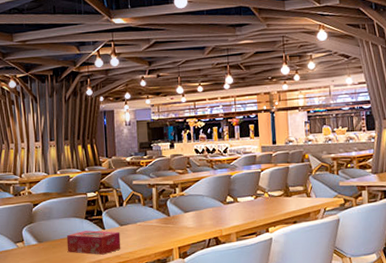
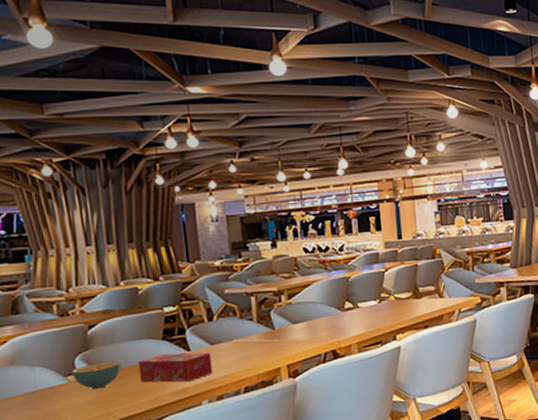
cereal bowl: none [20,234,55,255] -> present [72,361,122,390]

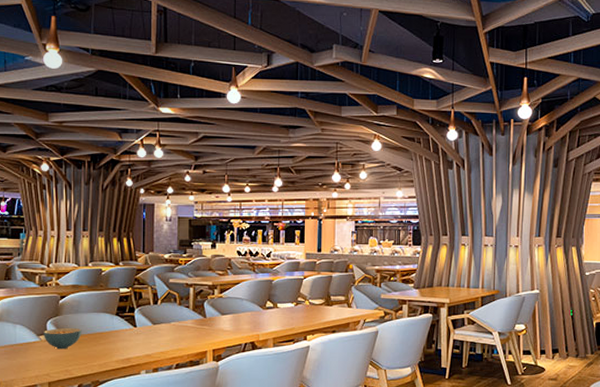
tissue box: present [138,352,213,383] -> none [94,326,153,353]

